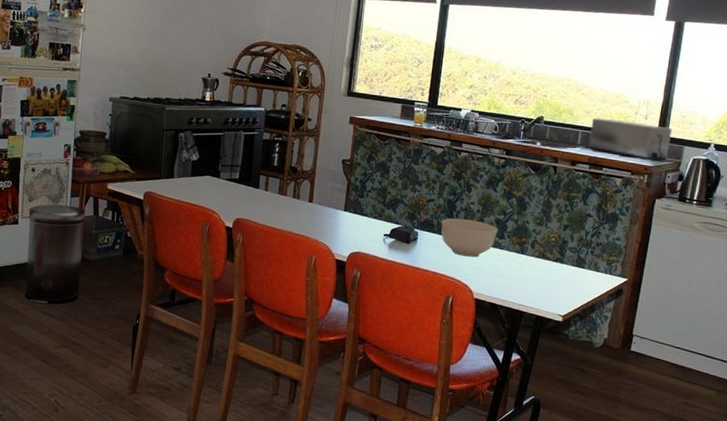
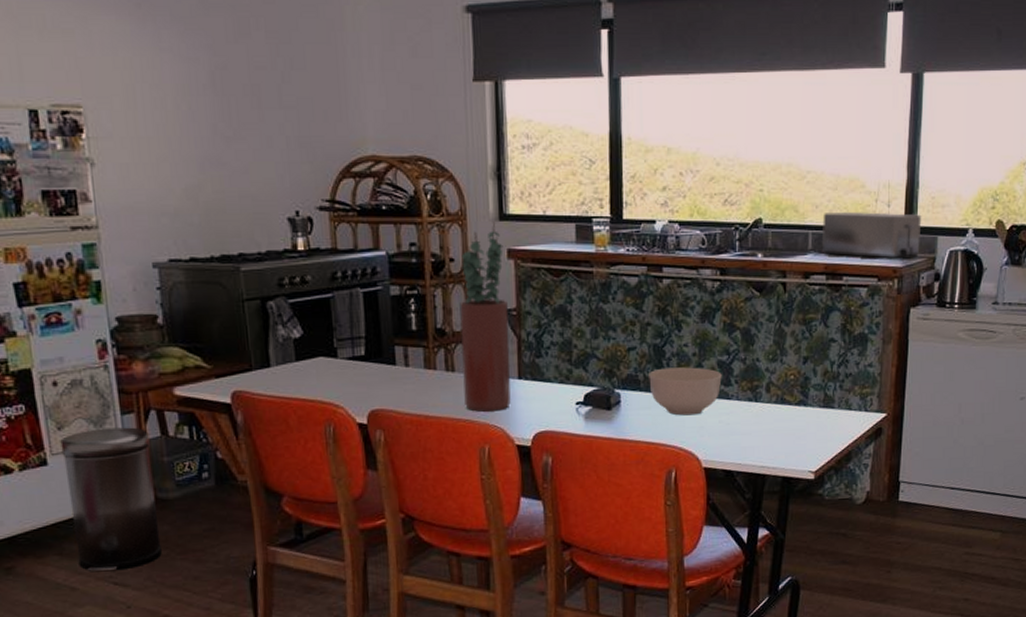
vase: none [303,96,348,232] -> present [459,221,511,412]

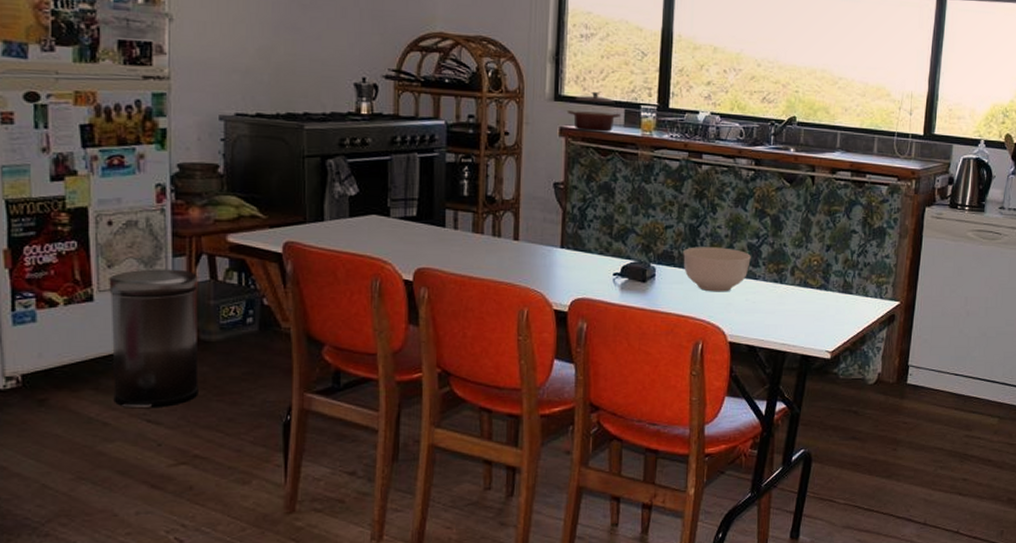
vase: present [459,221,511,412] -> none [508,101,556,277]
saucepan: none [513,207,572,253] -> present [566,91,621,133]
toaster: present [821,212,922,261] -> none [848,116,940,164]

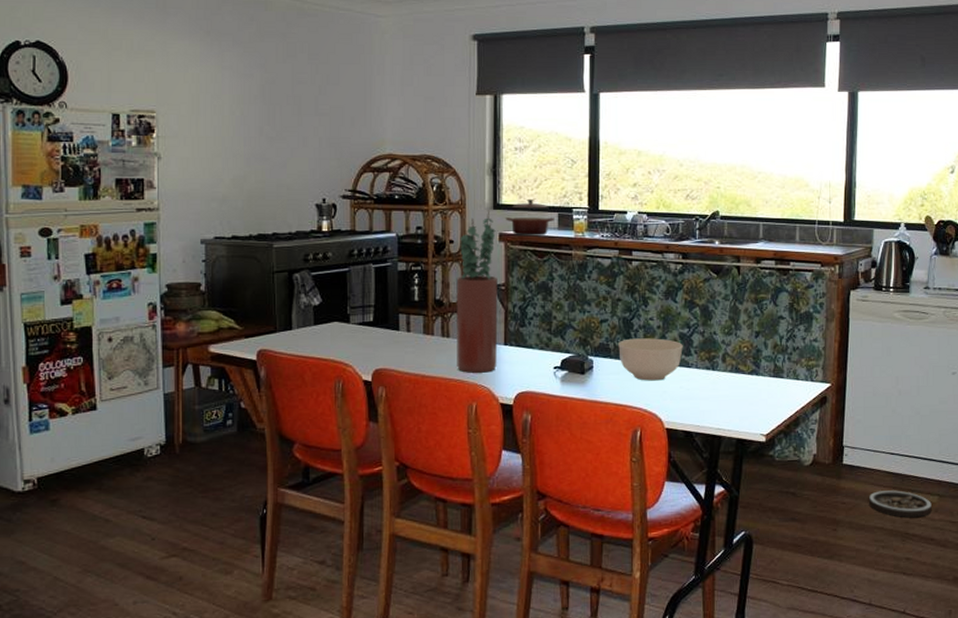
pedal bin: present [109,269,199,409] -> none [109,378,186,506]
vase: none [508,101,556,277] -> present [456,210,498,373]
pet bowl: none [929,411,992,438] -> present [868,490,932,517]

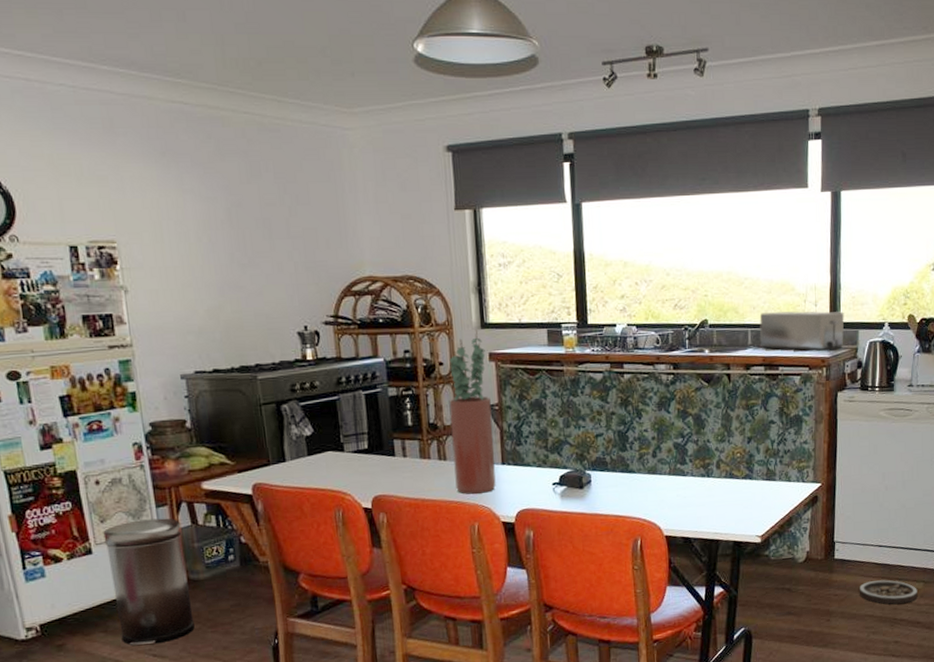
pedal bin: none [109,378,186,506] -> present [103,518,195,647]
saucepan: present [505,198,554,237] -> none [493,316,544,355]
bowl: present [618,338,683,381] -> none [615,449,678,492]
toaster: none [771,207,859,249] -> present [759,310,845,352]

